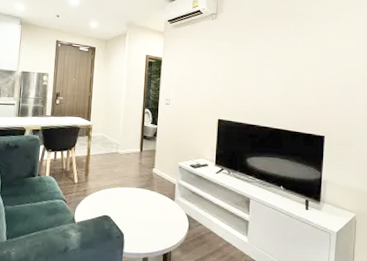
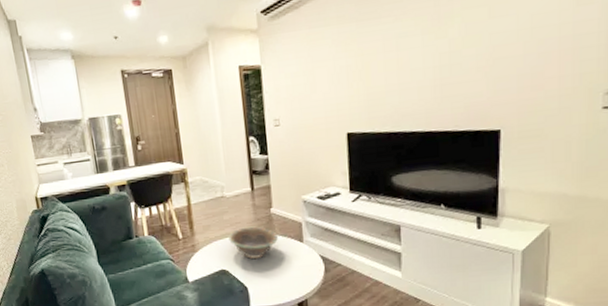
decorative bowl: none [115,181,155,209] -> present [228,226,278,259]

